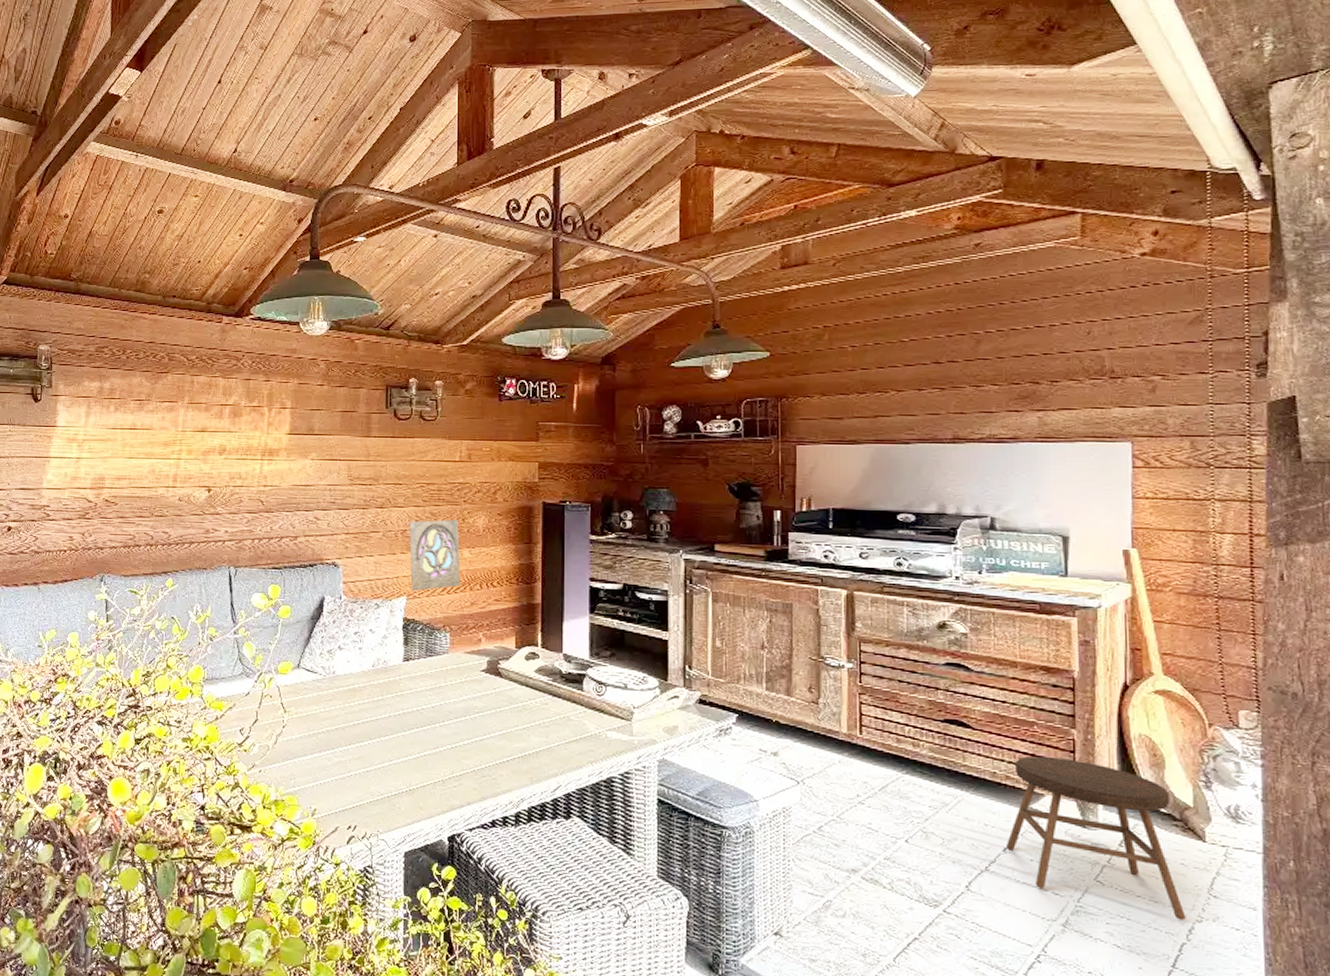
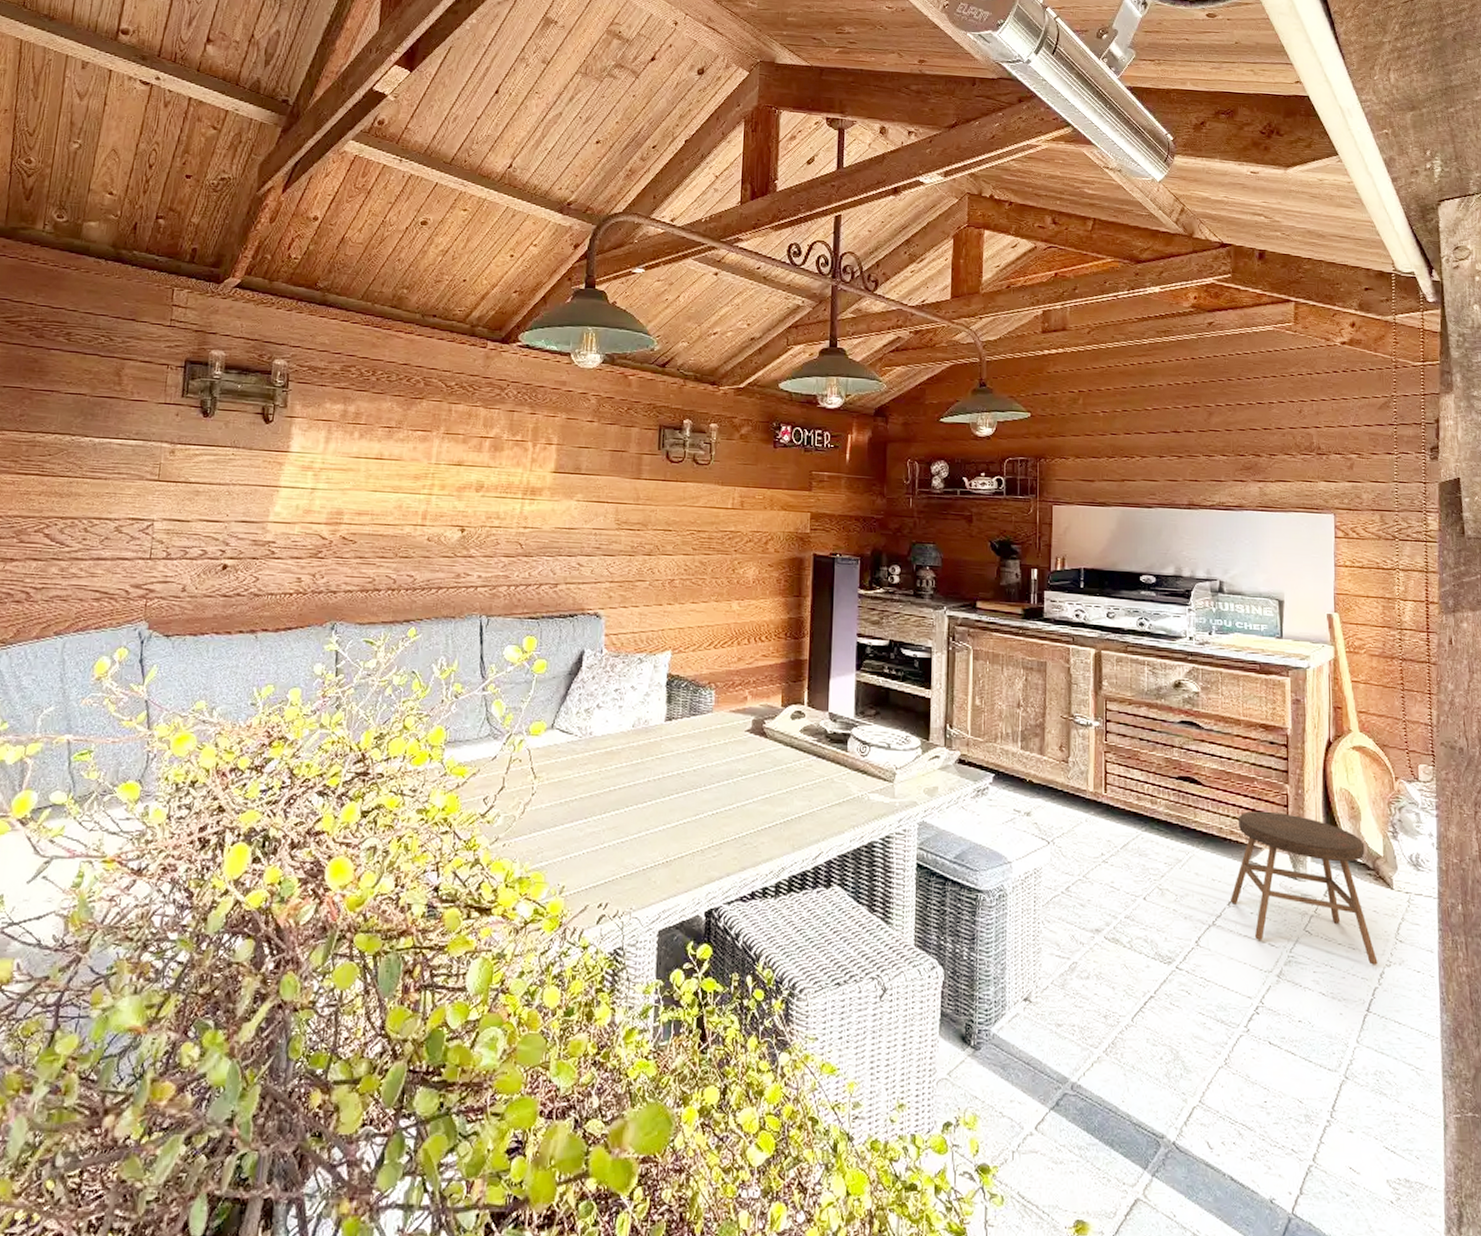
wall ornament: present [409,519,461,592] -> none [676,569,729,646]

